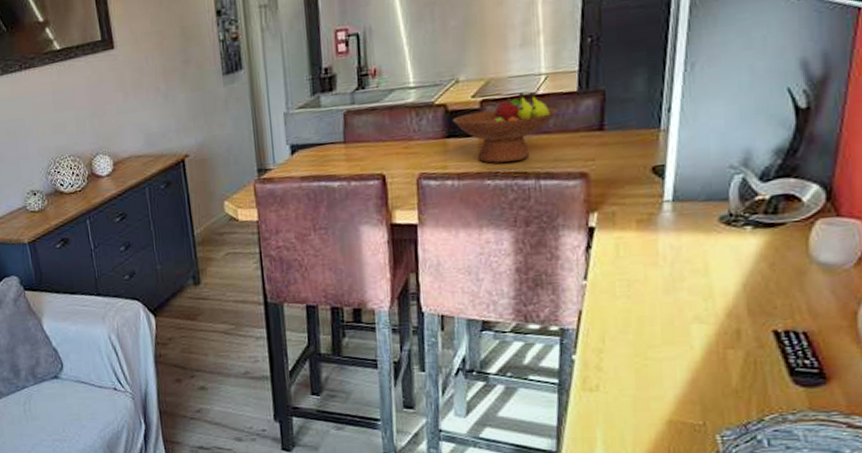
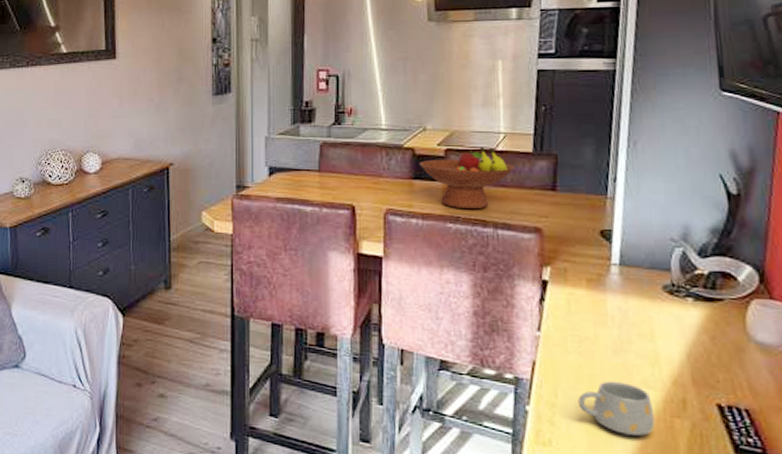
mug: none [626,320,707,371] -> present [578,380,655,436]

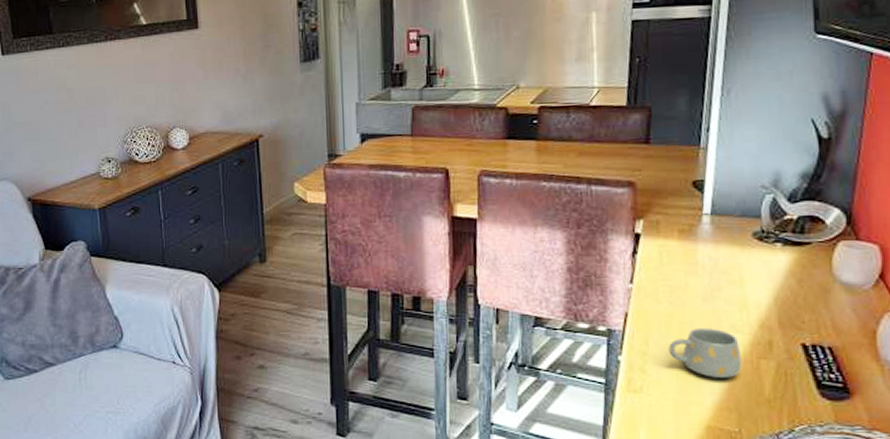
fruit bowl: present [419,147,514,209] -> none [512,102,608,166]

